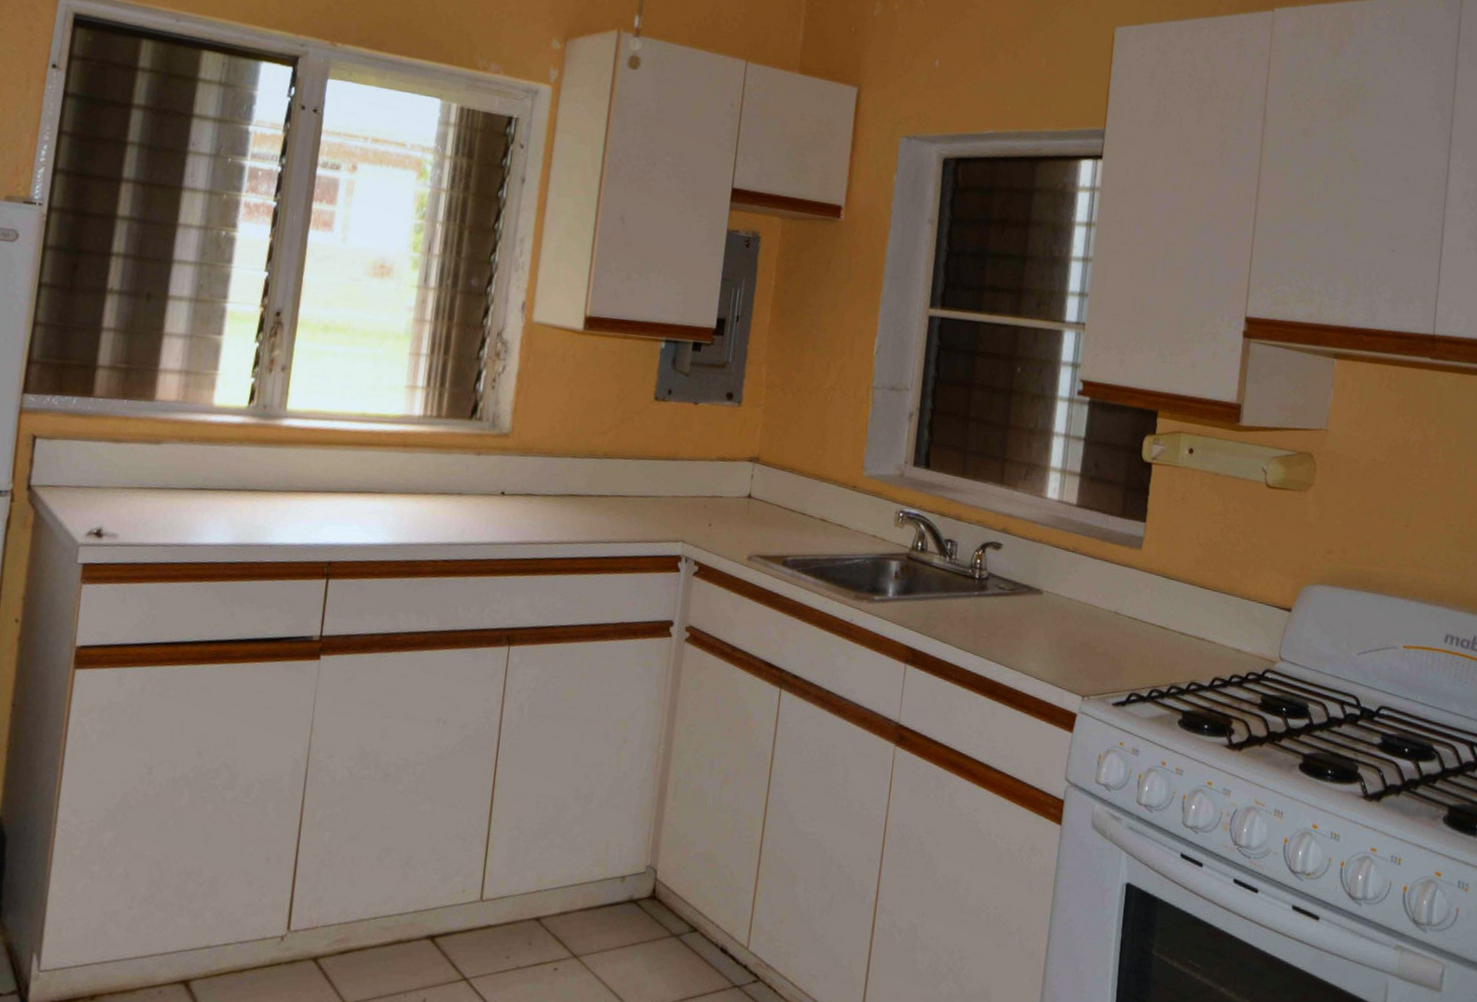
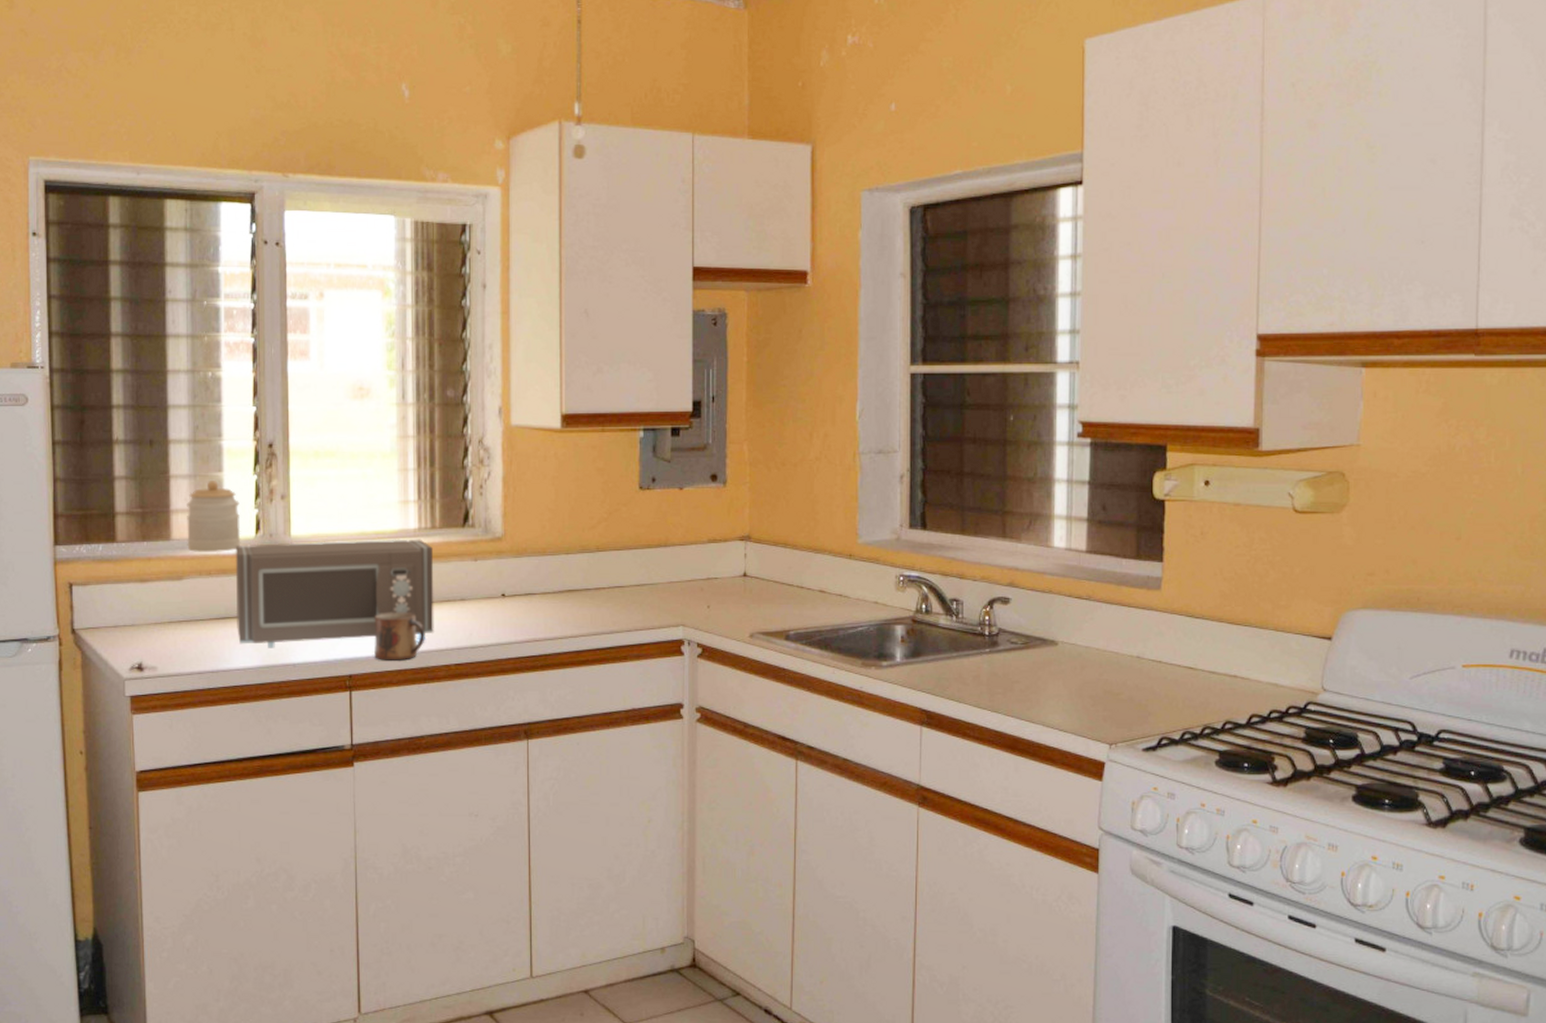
jar: none [171,343,236,420] -> present [185,481,241,553]
microwave: none [212,414,436,526] -> present [235,539,434,648]
mug: none [358,499,416,552] -> present [374,612,425,661]

